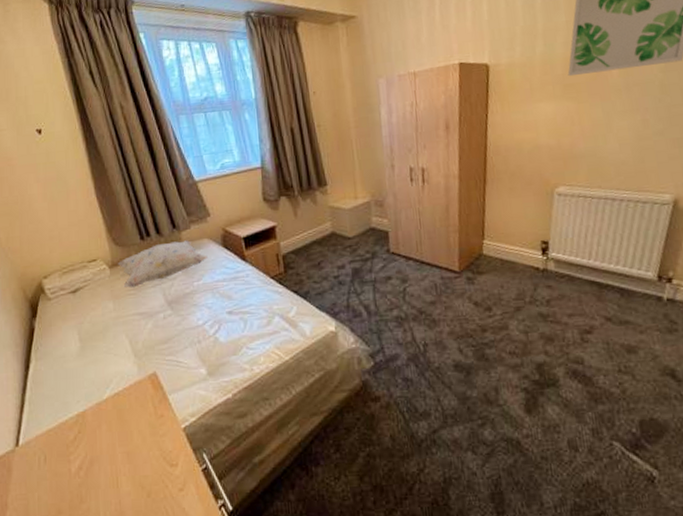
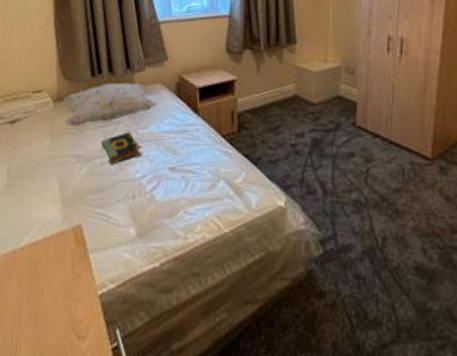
book: none [161,284,200,317] -> present [101,131,142,165]

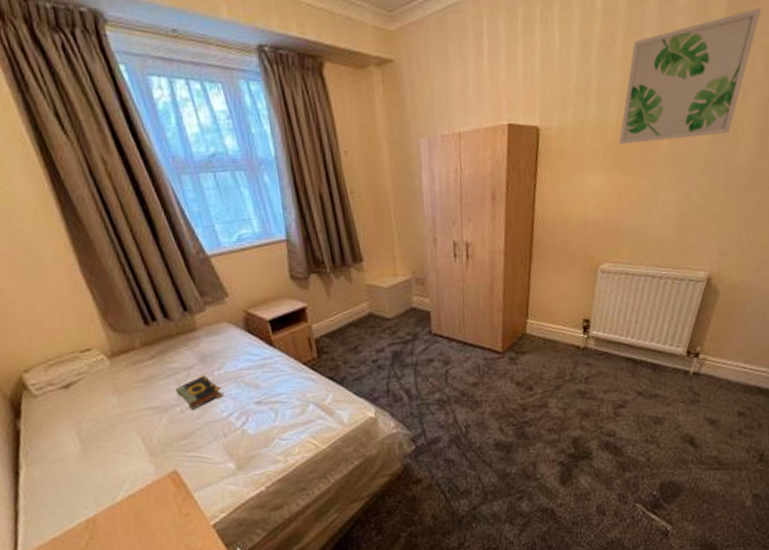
decorative pillow: present [63,82,158,127] -> none [119,324,229,380]

